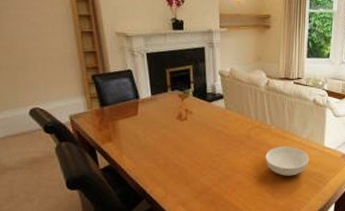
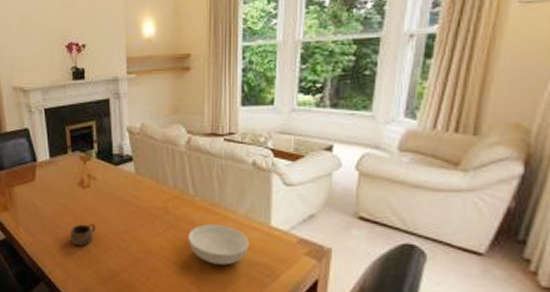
cup: none [169,149,192,168] -> present [69,223,96,246]

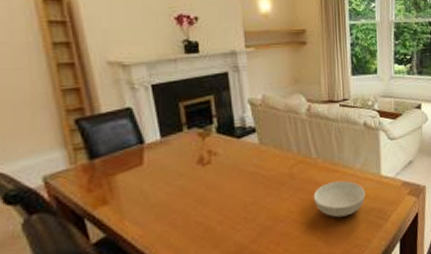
cup: present [69,223,96,246] -> none [189,200,221,228]

